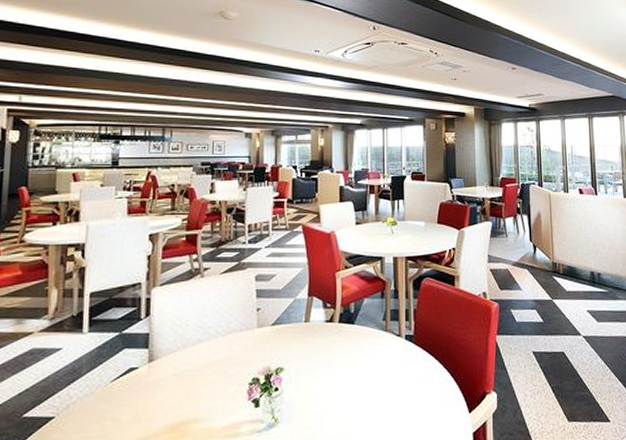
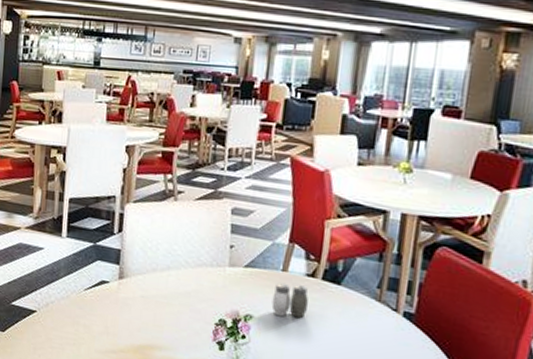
salt and pepper shaker: none [299,331,329,363] -> present [271,283,308,319]

